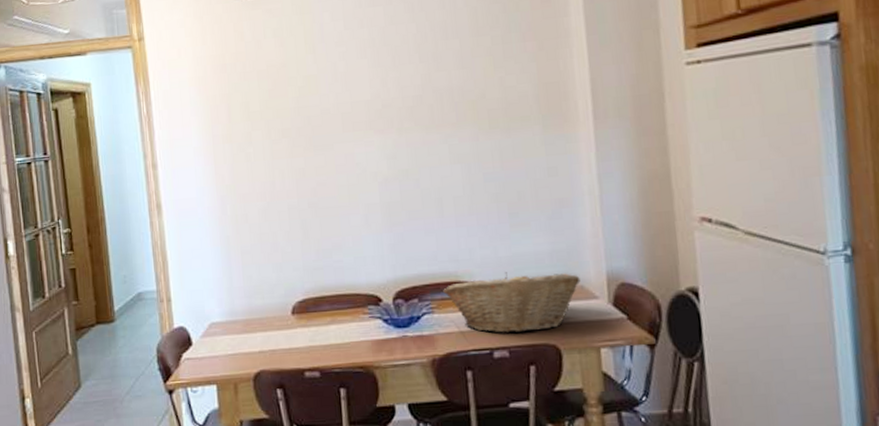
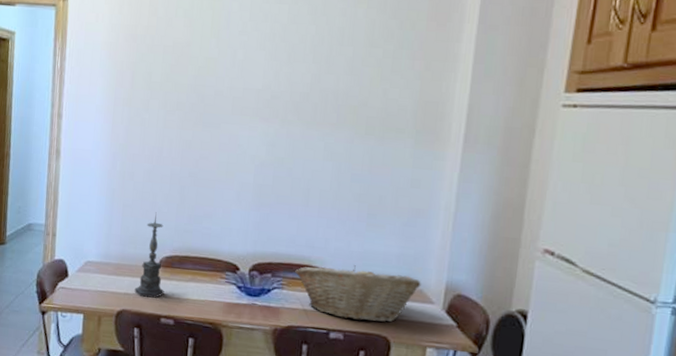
candle holder: none [269,253,304,353] -> present [134,212,165,298]

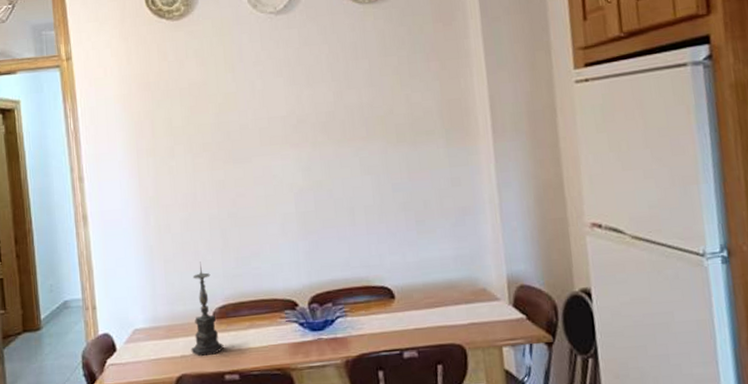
fruit basket: present [295,265,421,322] -> none [355,276,483,335]

